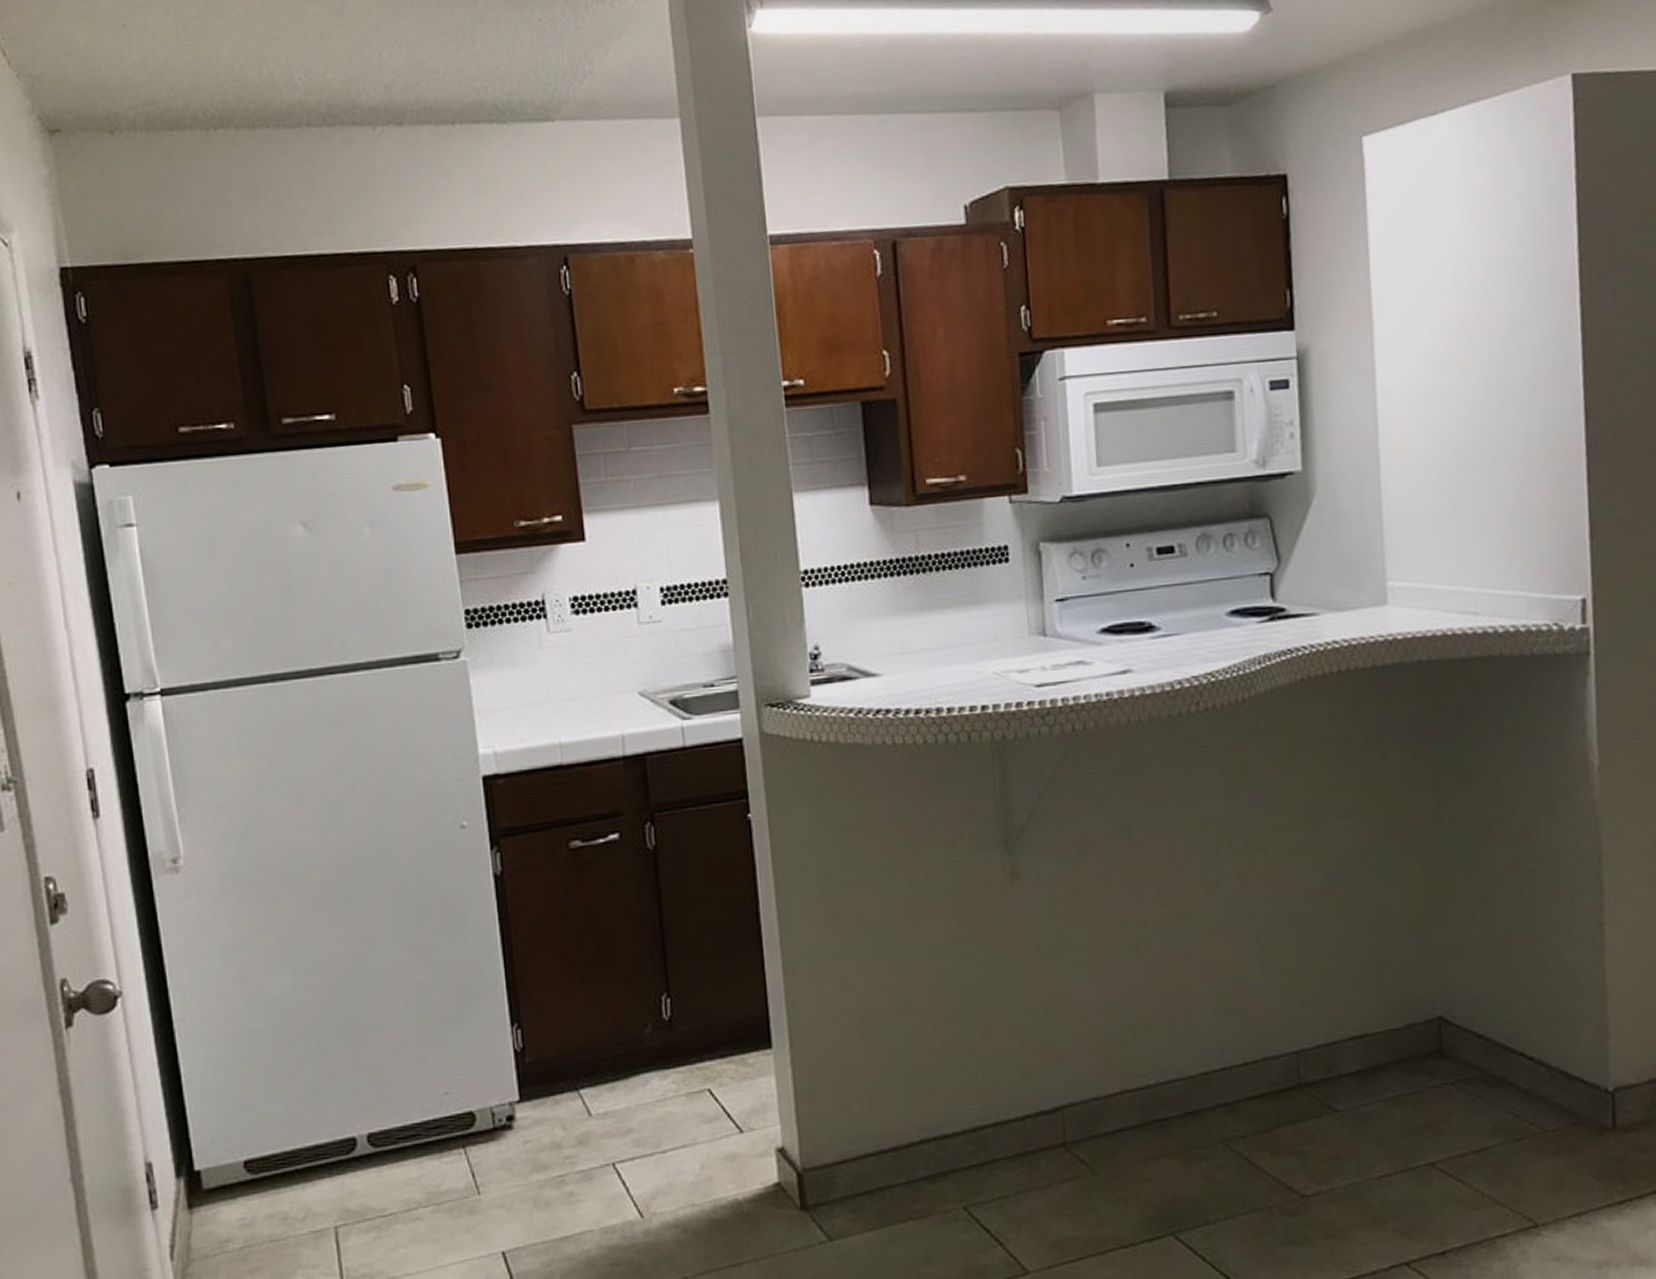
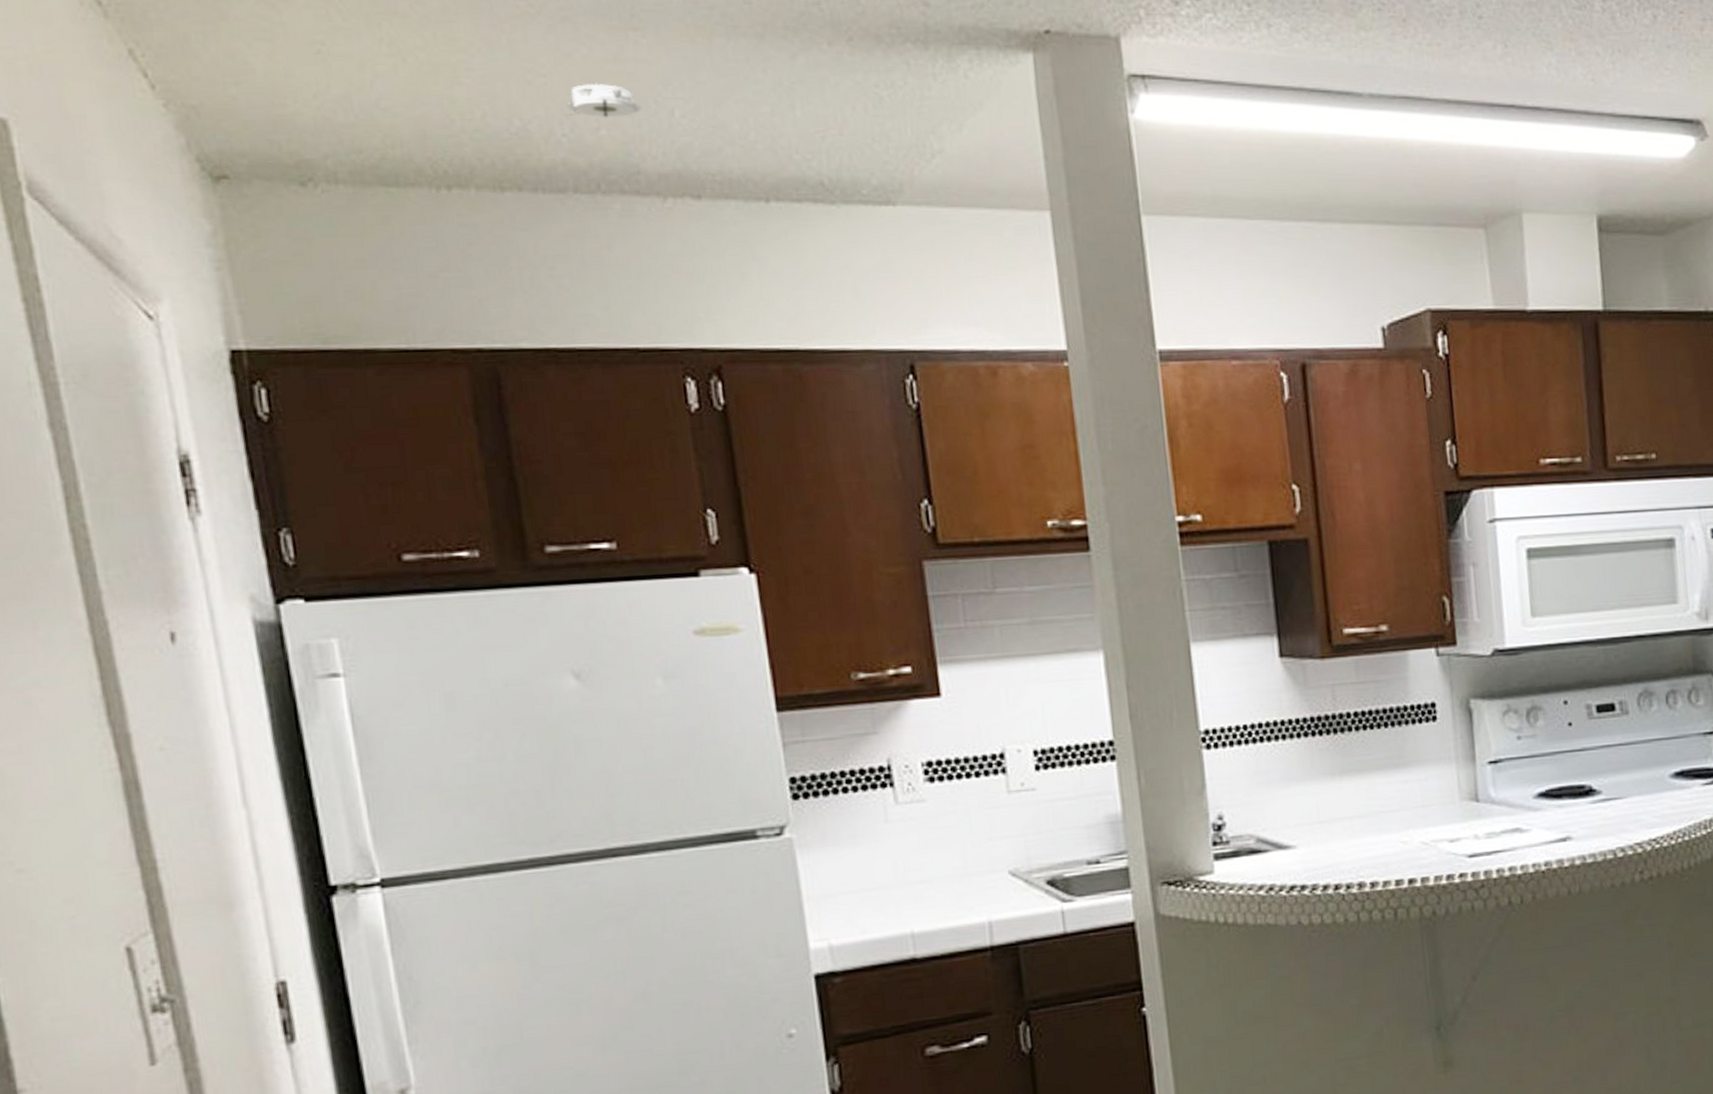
smoke detector: none [301,34,359,64] -> present [565,83,642,118]

